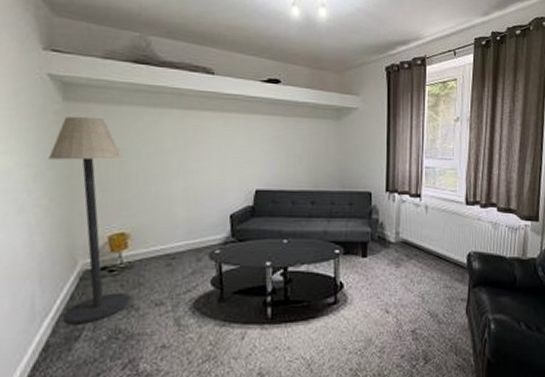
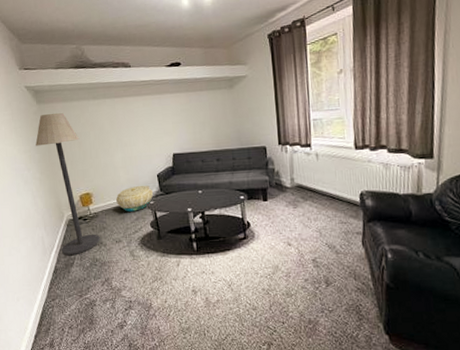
basket: none [165,227,222,263] -> present [116,185,154,212]

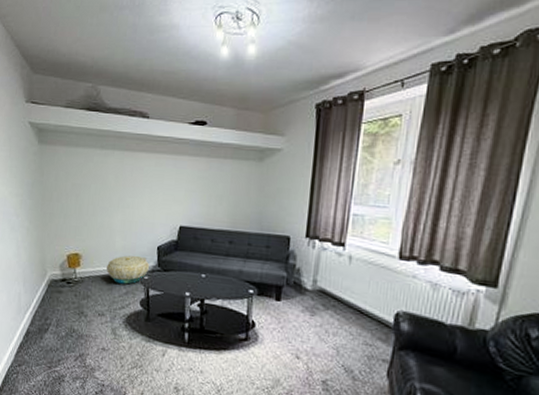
floor lamp: present [35,113,100,256] -> none [29,156,82,321]

